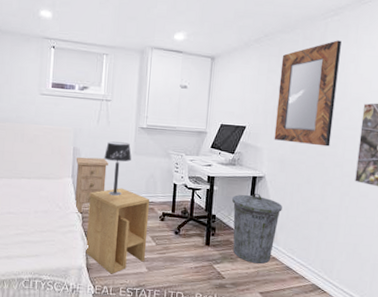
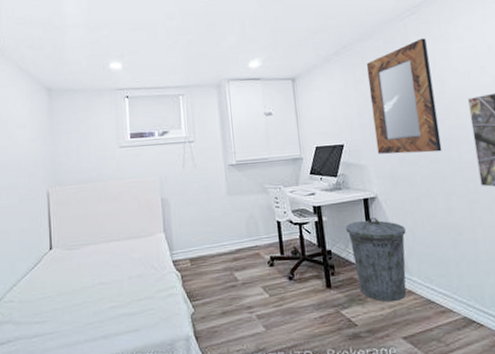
nightstand: present [75,157,108,214] -> none [165,205,202,273]
side table: present [85,188,150,274] -> none [186,235,261,340]
table lamp: present [104,141,131,196] -> none [195,183,225,246]

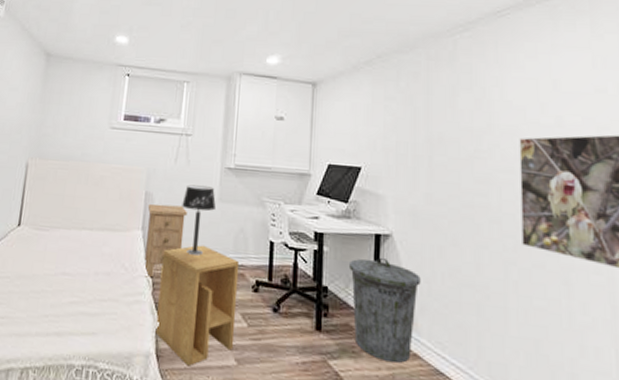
nightstand: none [165,205,202,273] -> present [145,204,187,278]
side table: none [186,235,261,340] -> present [155,245,240,367]
table lamp: none [195,183,225,246] -> present [182,184,216,256]
home mirror: present [366,38,442,154] -> none [400,60,479,195]

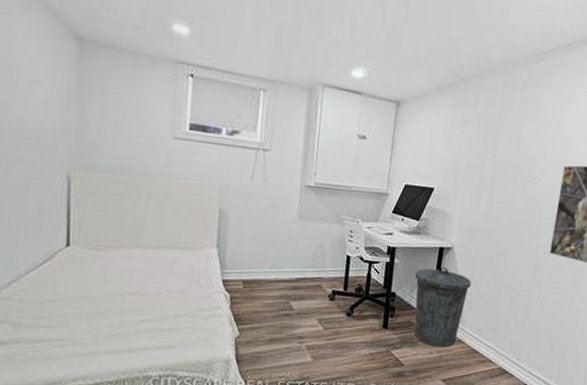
nightstand: present [145,204,187,278] -> none [221,221,265,293]
side table: present [155,245,240,367] -> none [235,260,318,366]
table lamp: present [182,184,216,256] -> none [259,202,295,271]

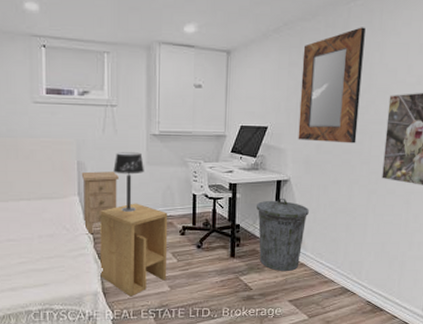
nightstand: none [221,221,265,293] -> present [81,171,119,234]
side table: none [235,260,318,366] -> present [100,203,168,297]
table lamp: none [259,202,295,271] -> present [113,152,144,212]
home mirror: none [465,90,545,214] -> present [298,27,366,144]

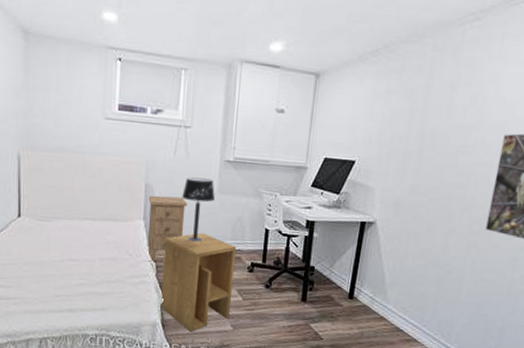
trash can: present [257,198,309,271] -> none [334,241,395,324]
home mirror: present [298,27,366,144] -> none [389,53,482,187]

